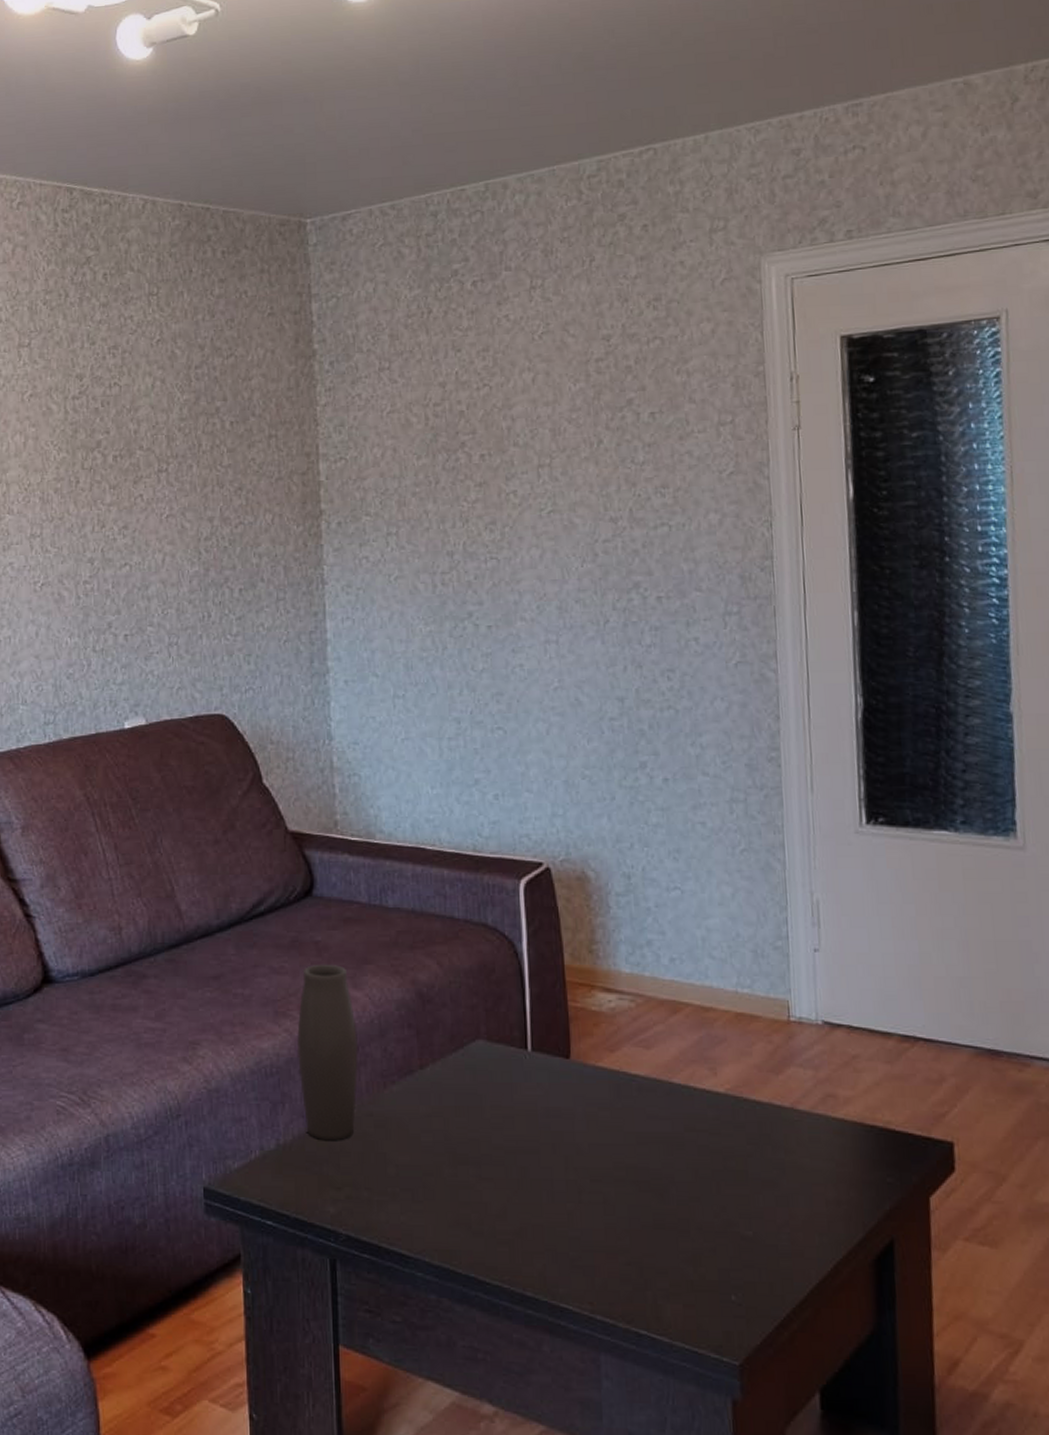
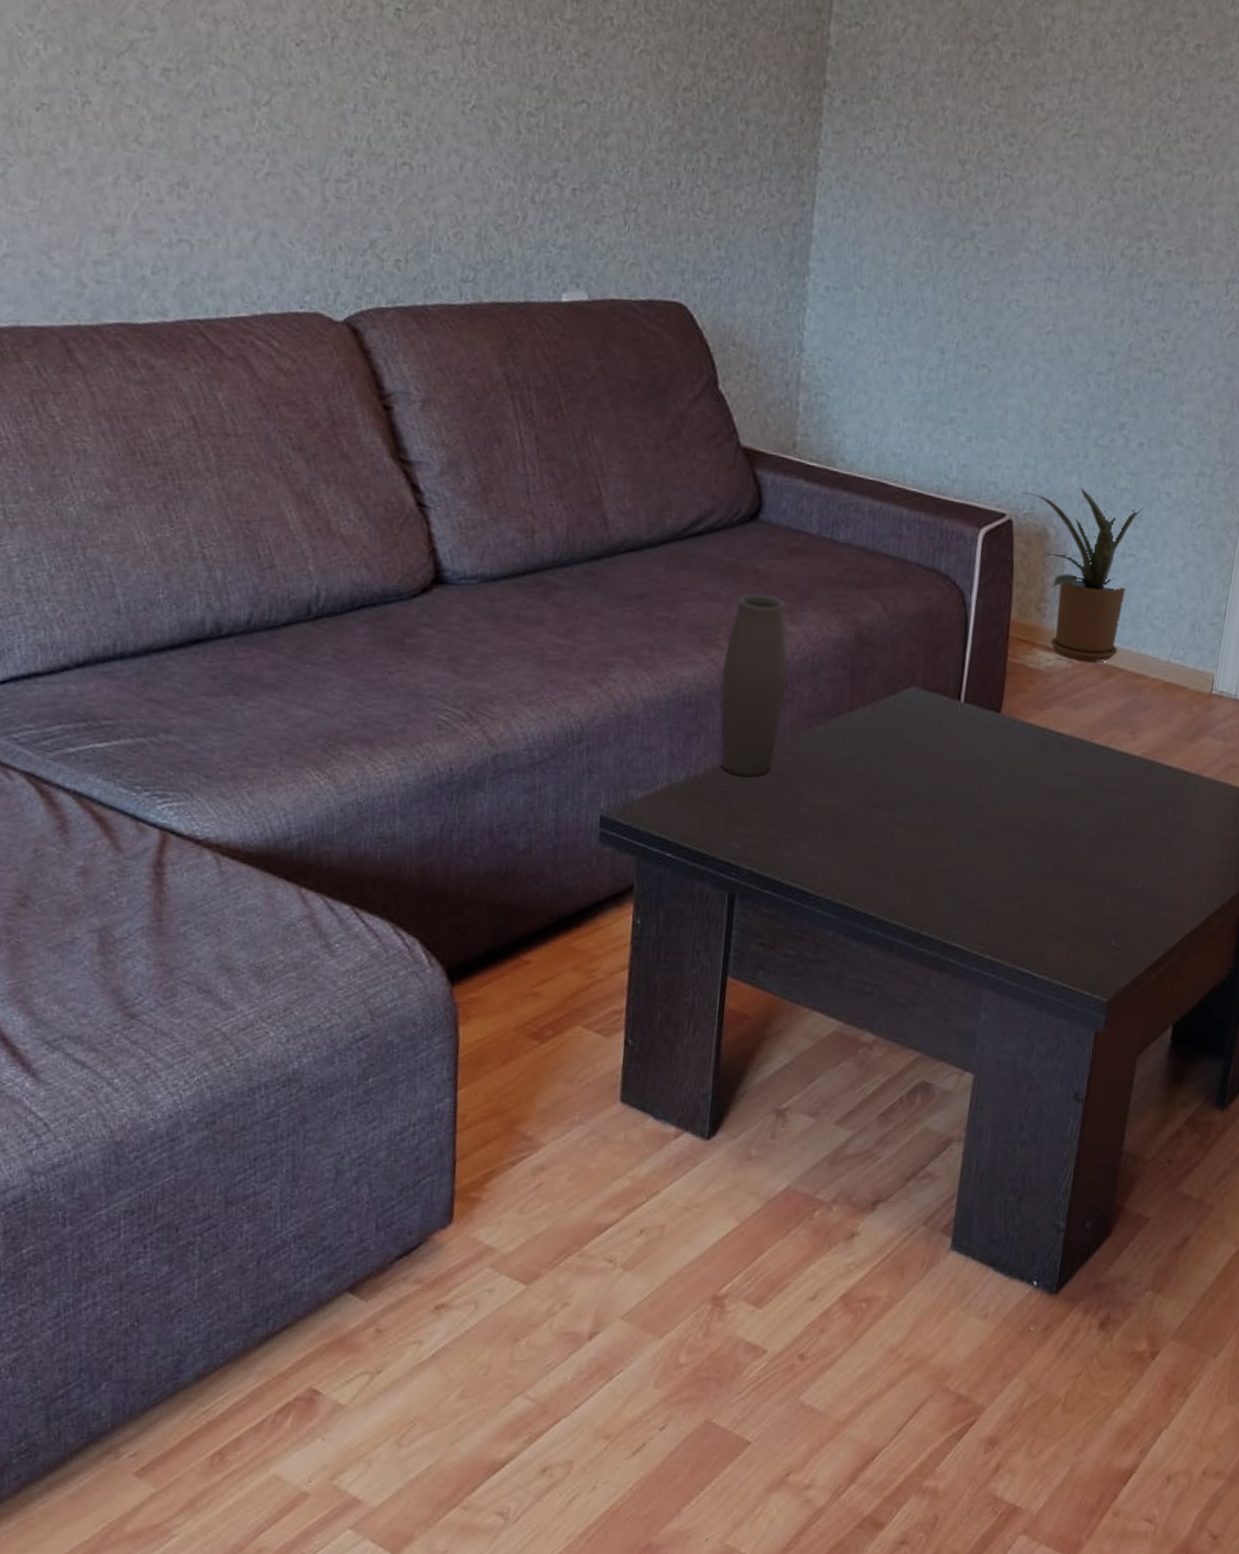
house plant: none [555,828,681,999] -> present [1021,487,1144,662]

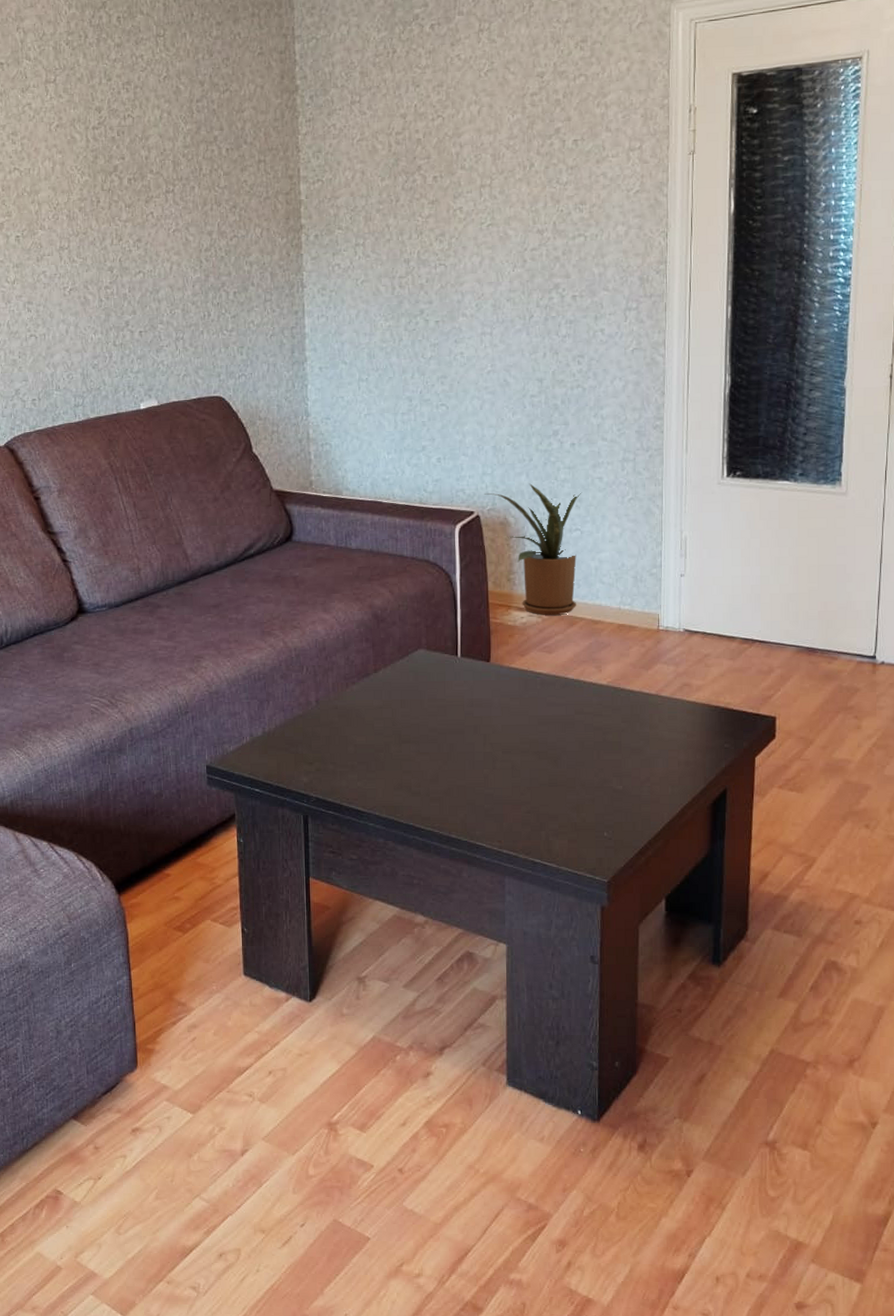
vase: present [720,594,788,777] -> none [279,593,327,727]

